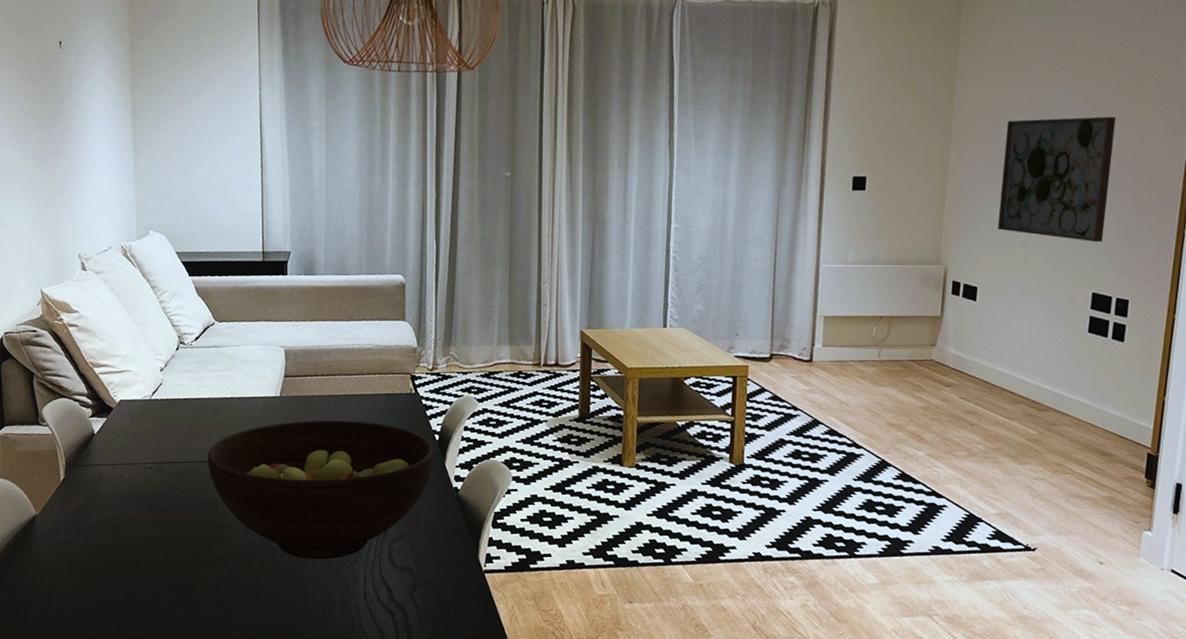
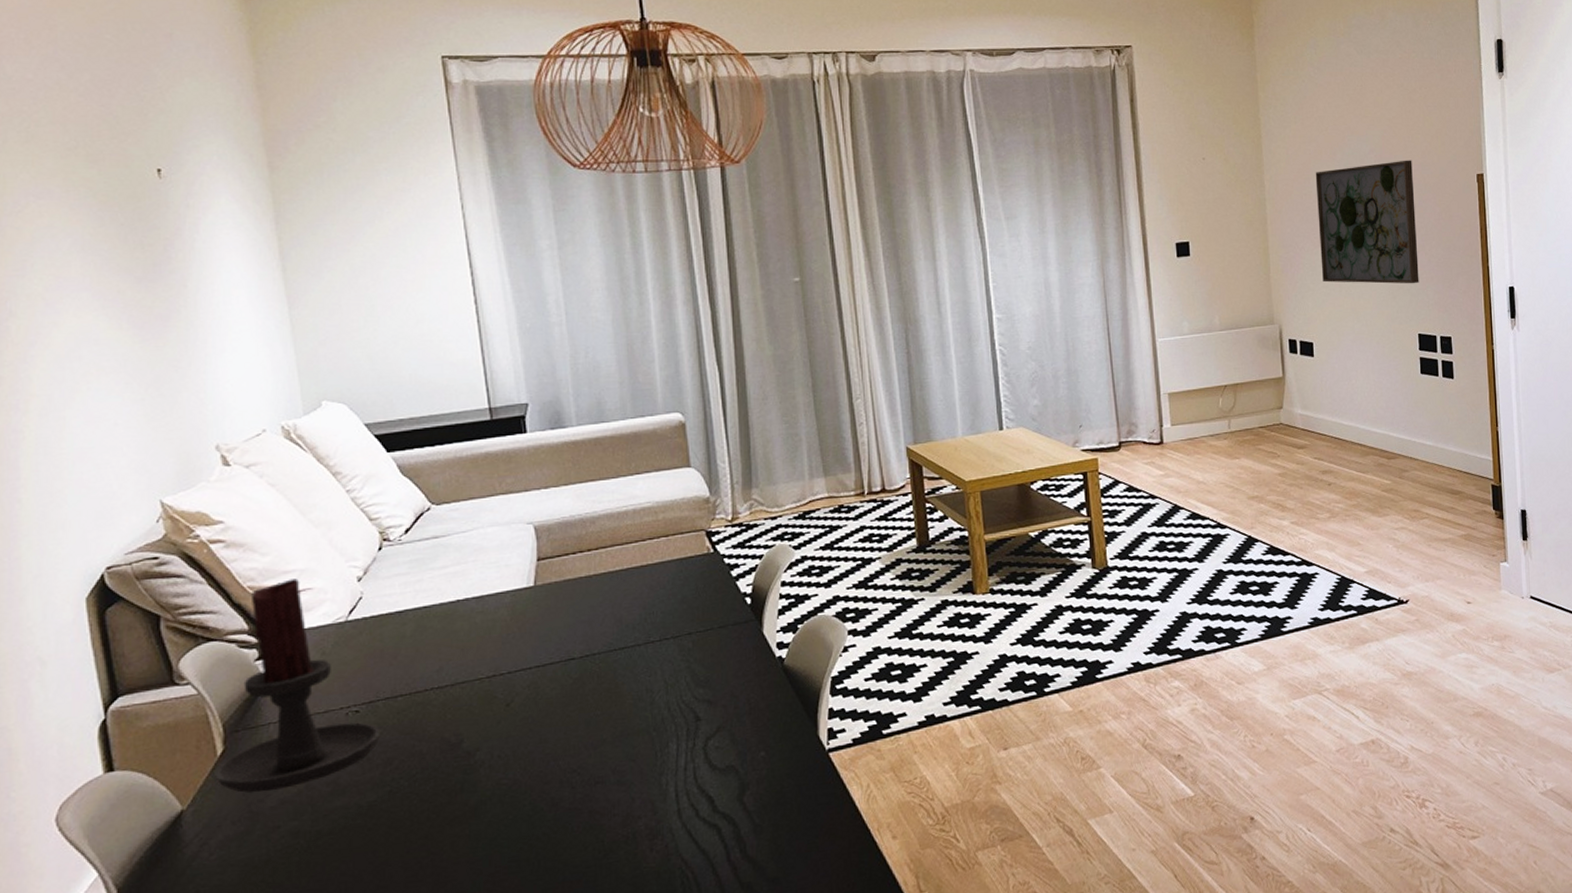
candle holder: none [57,361,165,514] -> present [215,578,380,793]
fruit bowl: present [207,420,434,560] -> none [439,596,748,786]

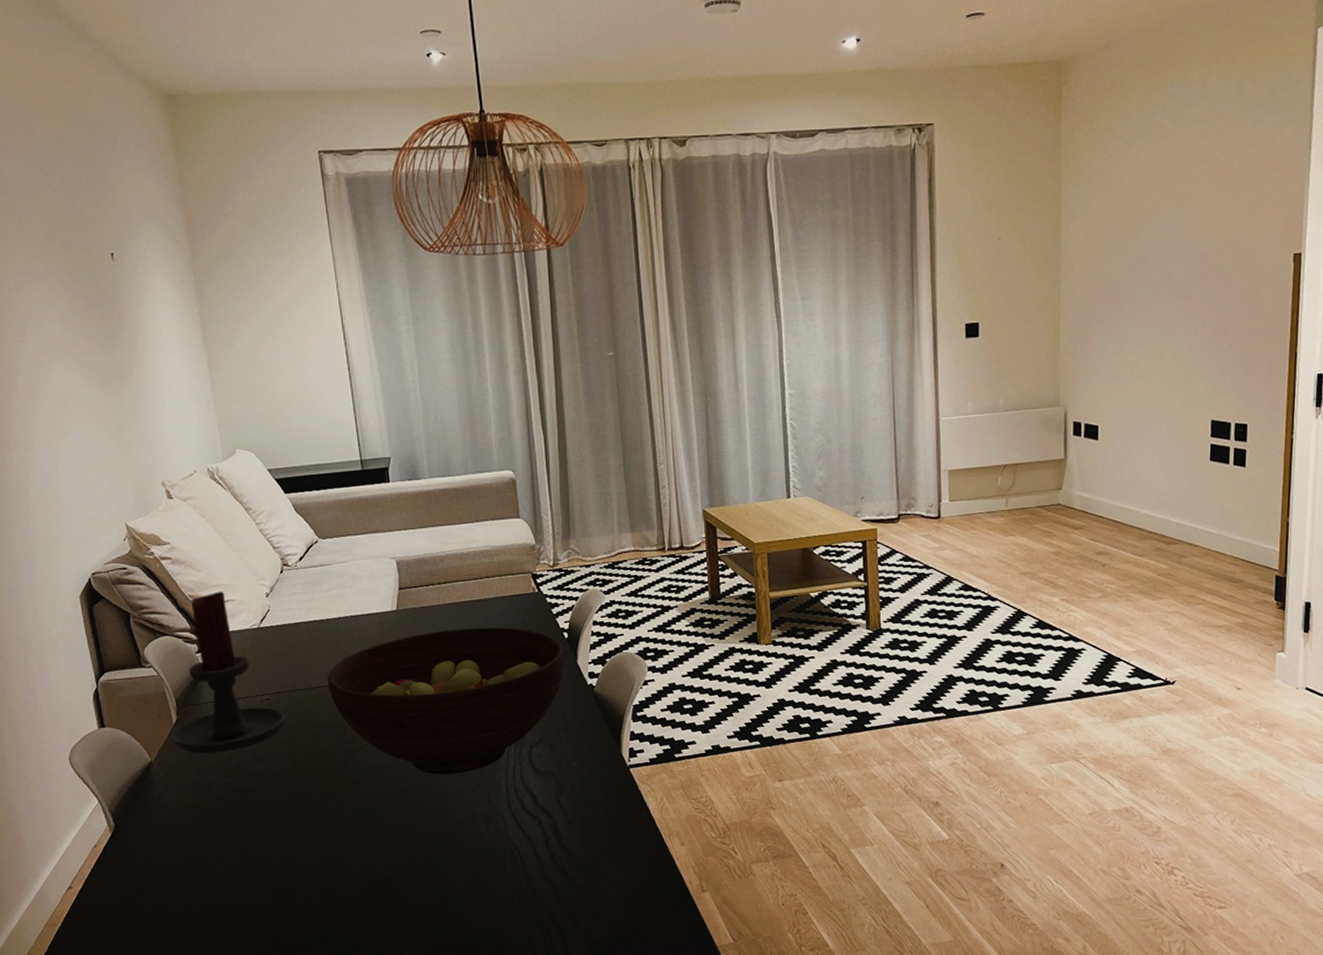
fruit bowl: none [439,596,748,786] -> present [327,627,565,774]
wall art: present [1315,160,1419,284] -> none [1113,238,1222,369]

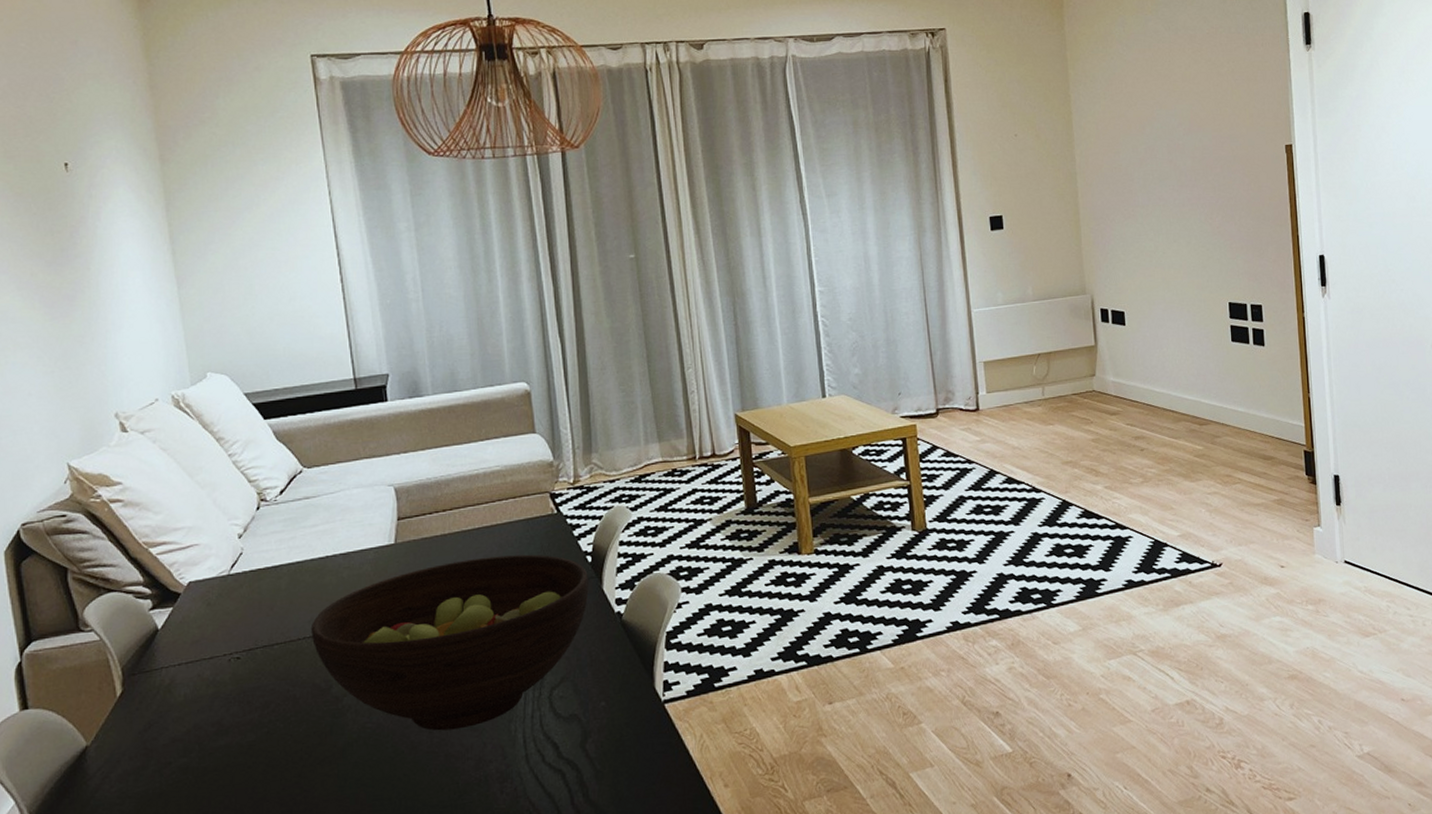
candle holder: present [171,591,285,754] -> none [114,535,259,731]

